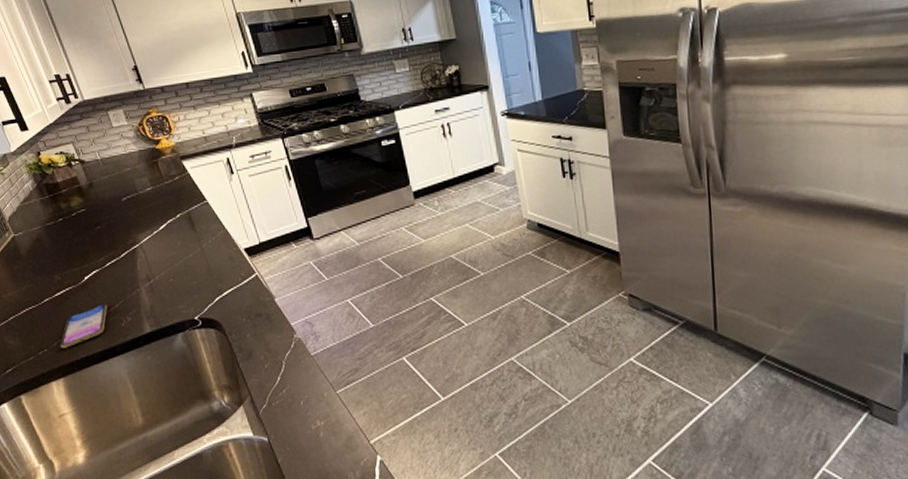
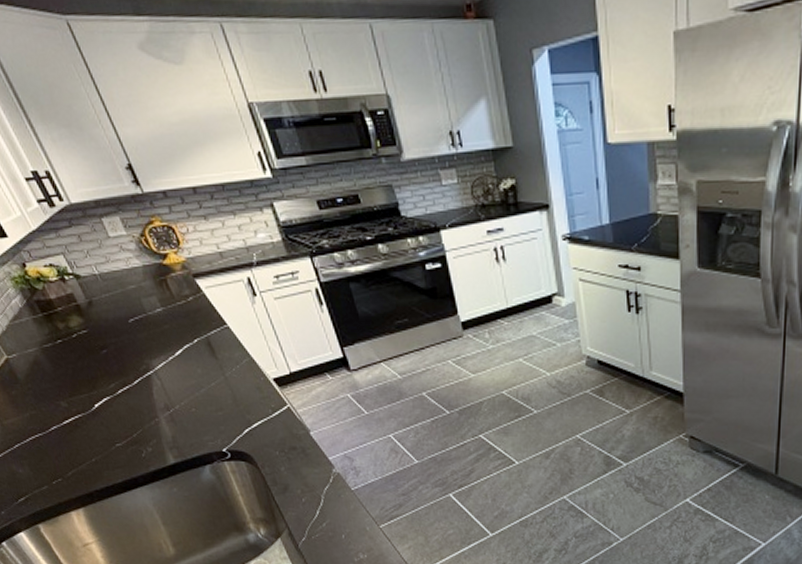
smartphone: present [60,304,108,348] -> none [75,434,125,478]

